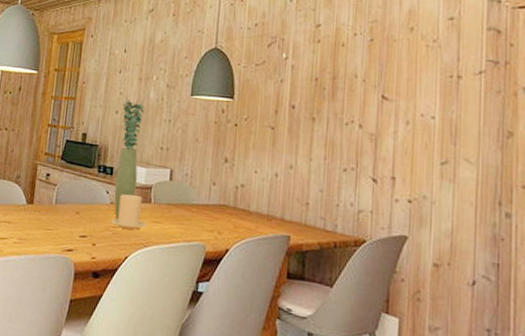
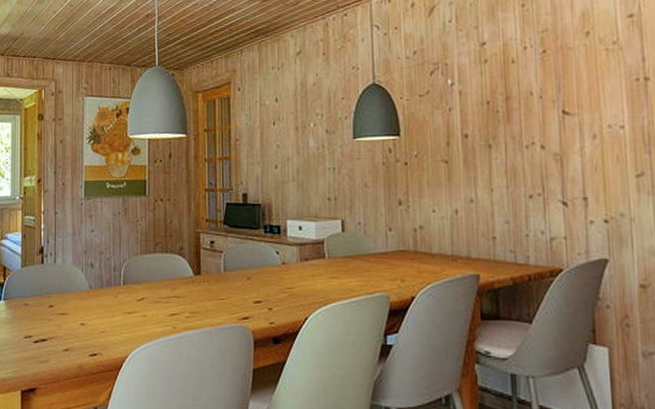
candle: present [110,194,147,230] -> none [284,251,324,288]
vase: present [114,97,145,220] -> none [281,149,308,281]

